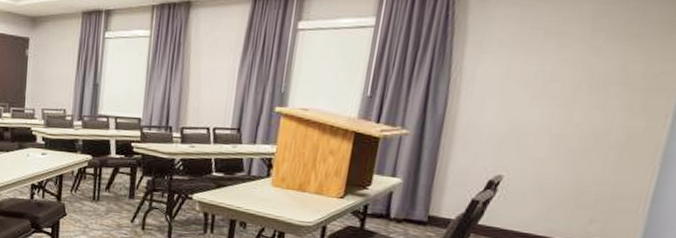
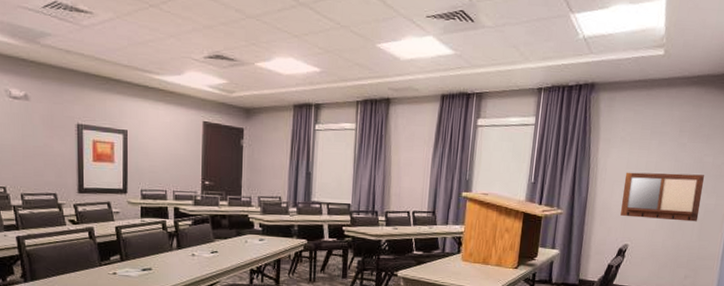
writing board: none [493,83,629,150] -> present [621,172,704,222]

